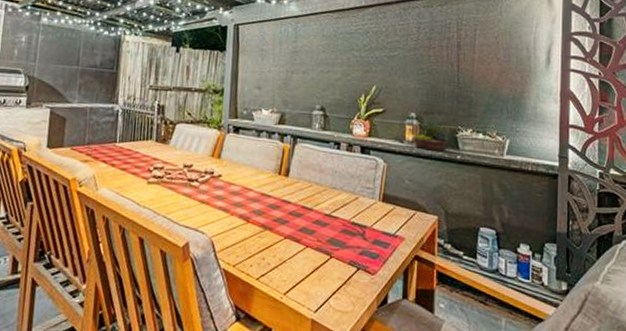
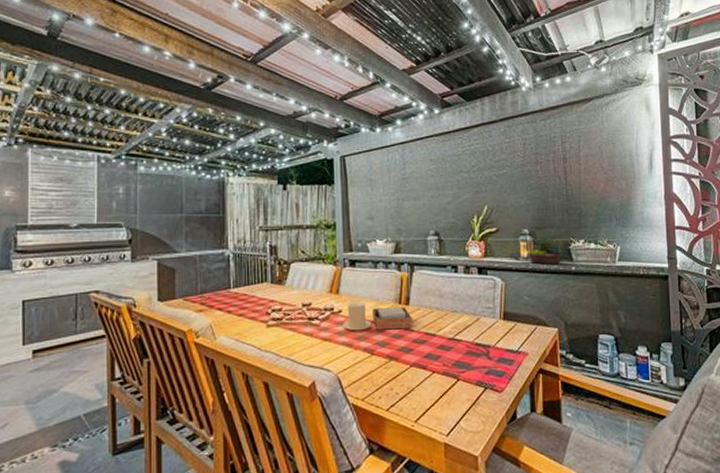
candle: none [221,167,250,197] -> present [343,301,372,331]
napkin holder: none [250,176,291,201] -> present [372,307,412,330]

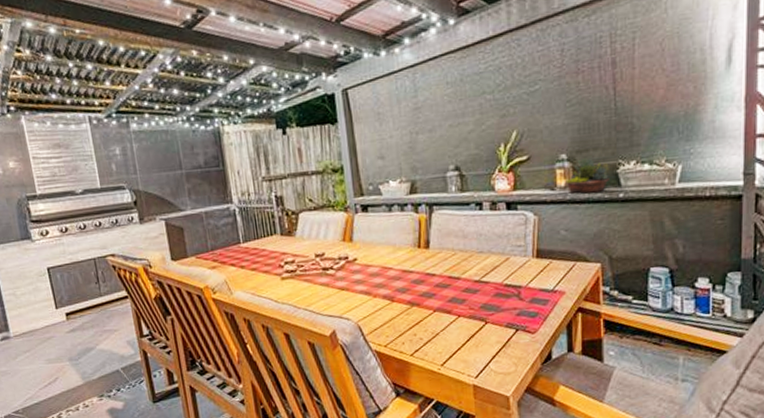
candle: present [343,301,372,331] -> none [359,248,390,279]
napkin holder: present [372,307,412,330] -> none [389,251,434,277]

